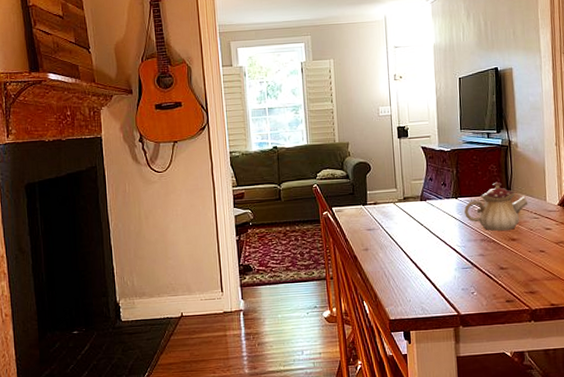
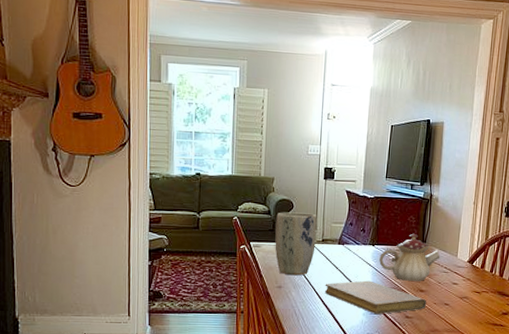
plant pot: none [355,173,398,237] -> present [275,212,317,276]
notebook: none [412,234,520,269] -> present [324,280,426,315]

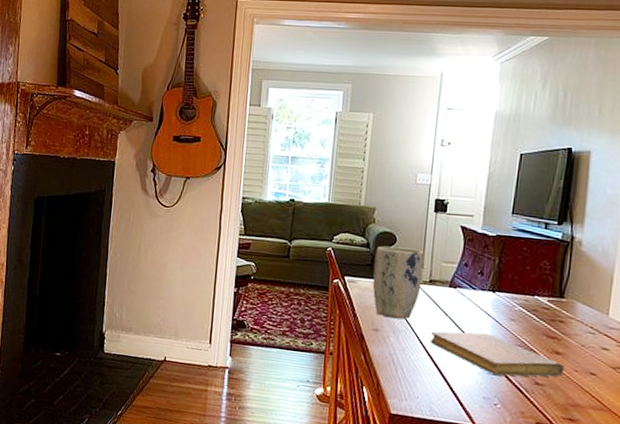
teapot: present [379,233,440,281] -> none [501,281,584,341]

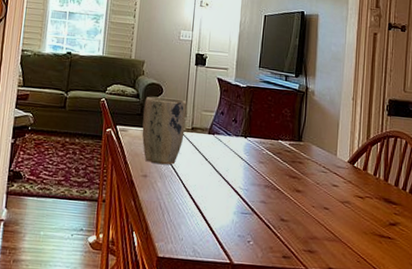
notebook: present [430,331,564,377] -> none [192,175,304,215]

